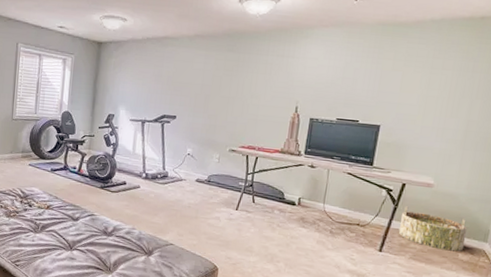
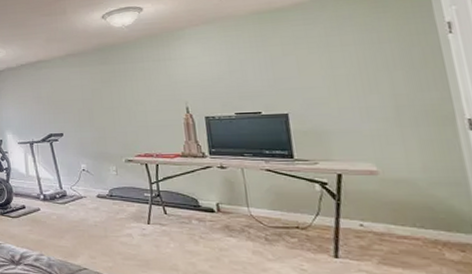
basket: present [398,206,467,252] -> none [348,200,448,250]

